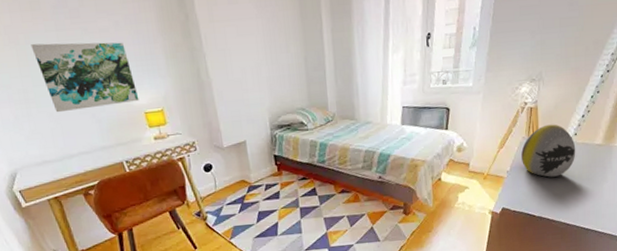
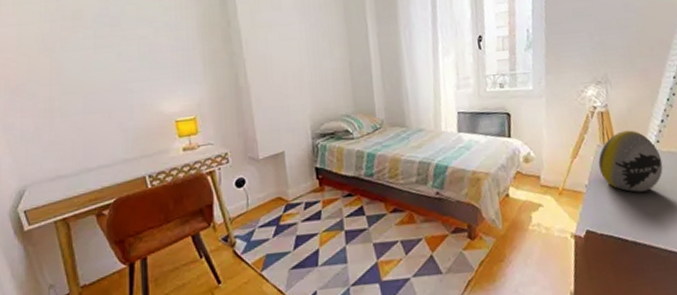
wall art: present [31,42,140,113] -> none [66,48,171,122]

